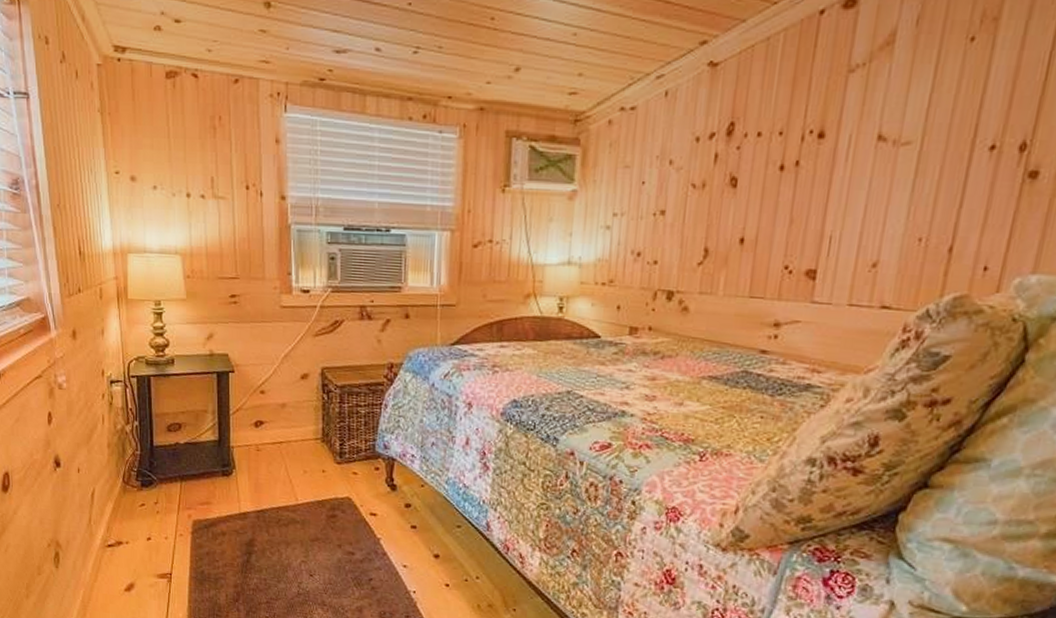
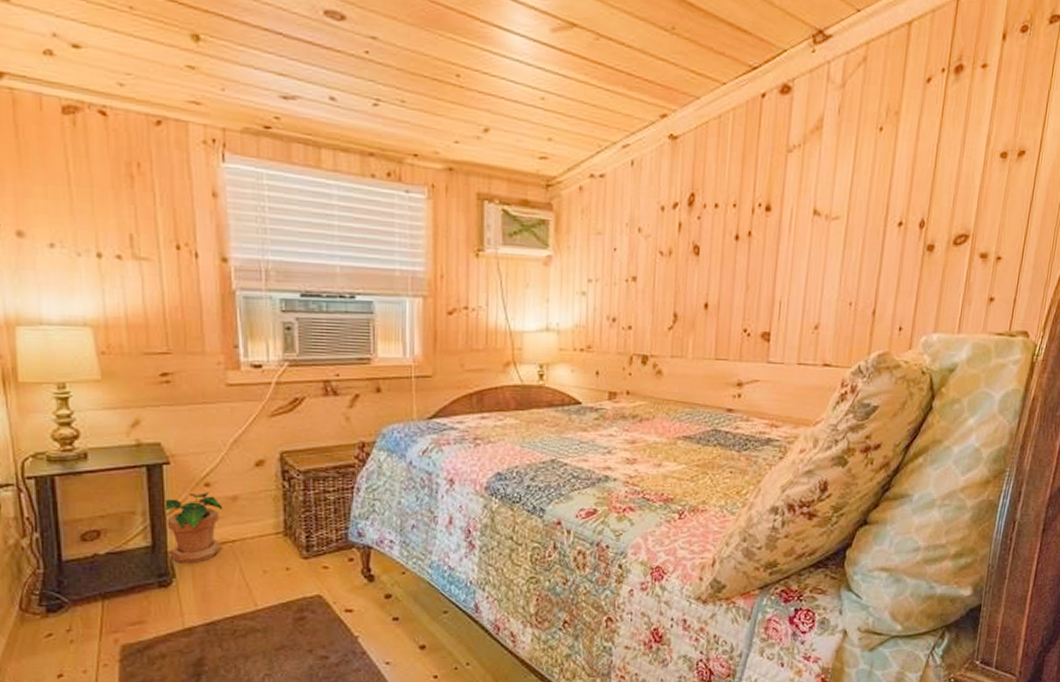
potted plant: none [228,398,274,459] -> present [163,492,223,563]

